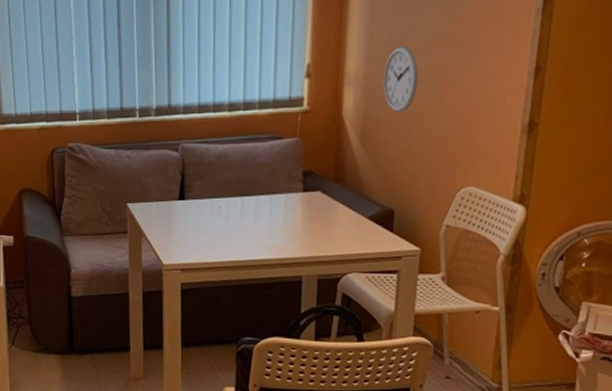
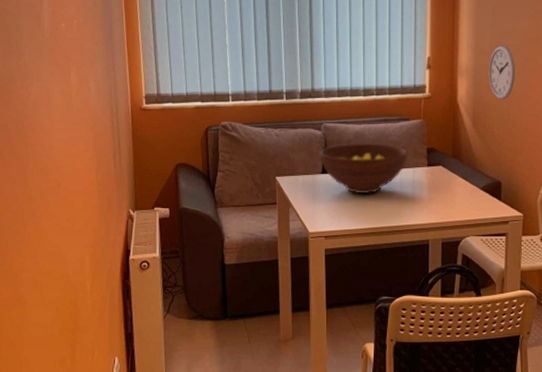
fruit bowl: none [177,166,279,224] -> present [320,143,408,195]

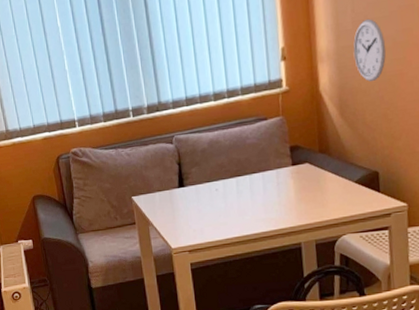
fruit bowl: present [320,143,408,195] -> none [175,148,269,204]

